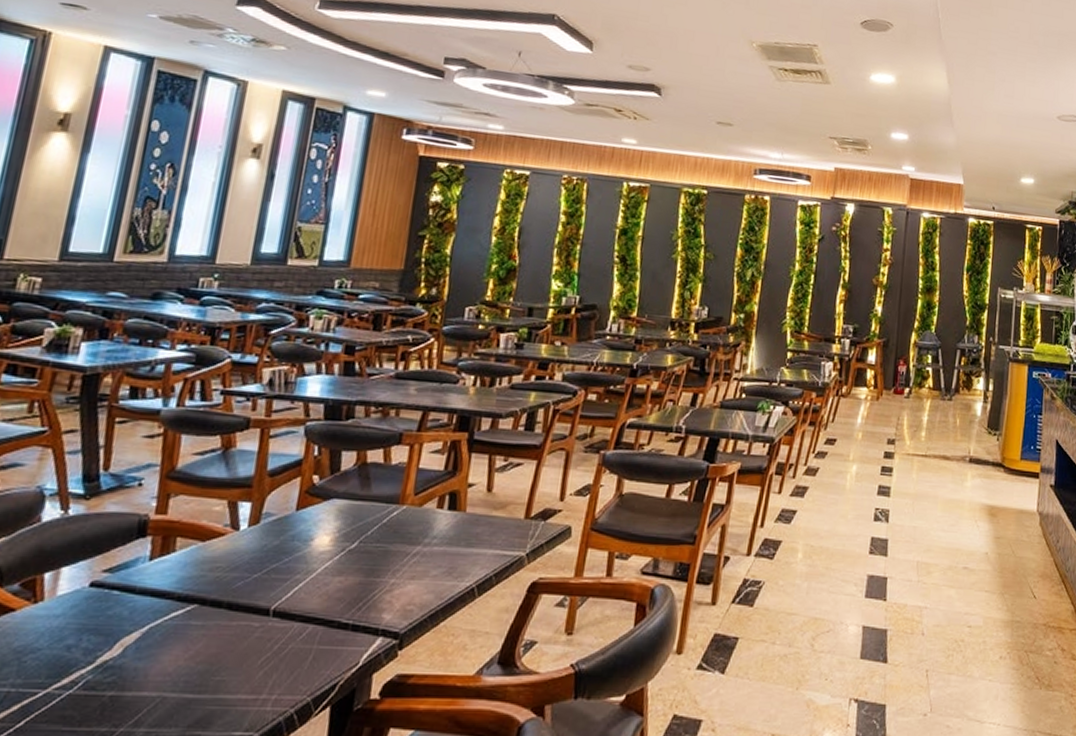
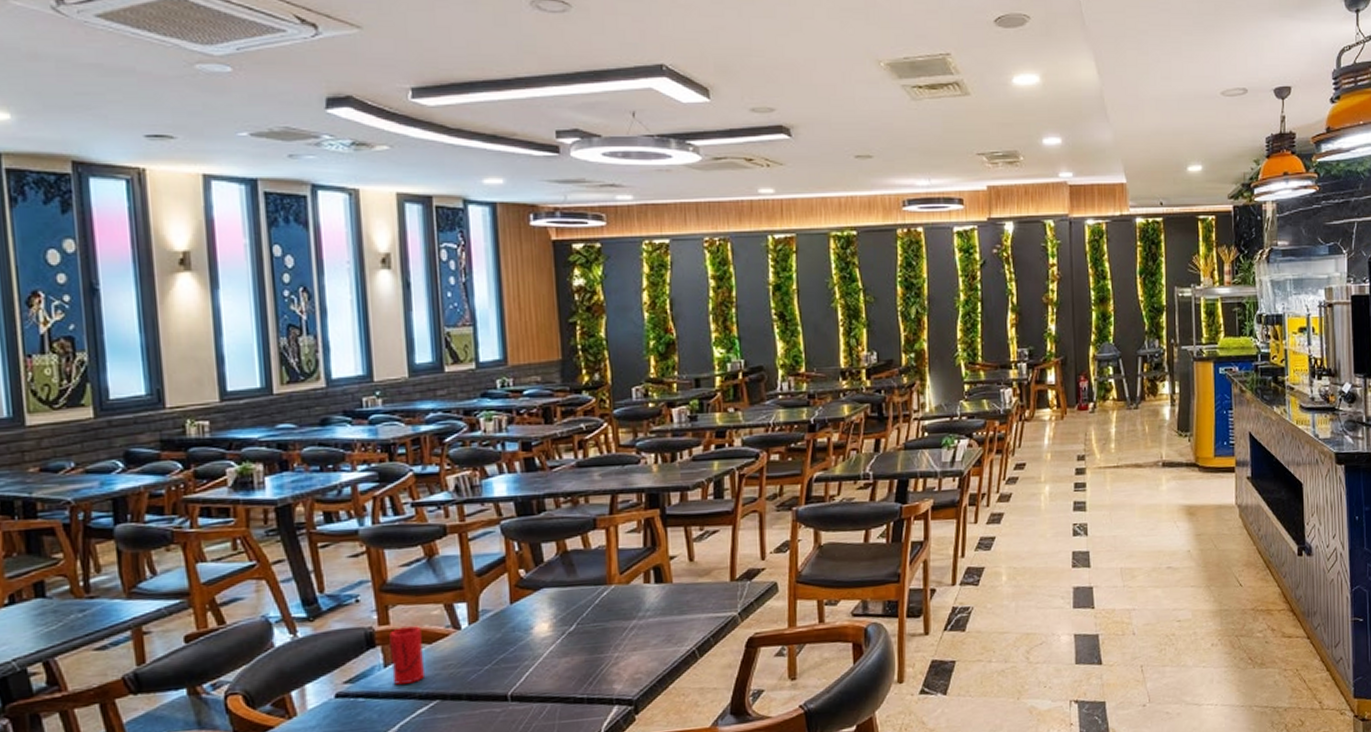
cup: none [154,519,199,582] -> present [389,626,426,685]

